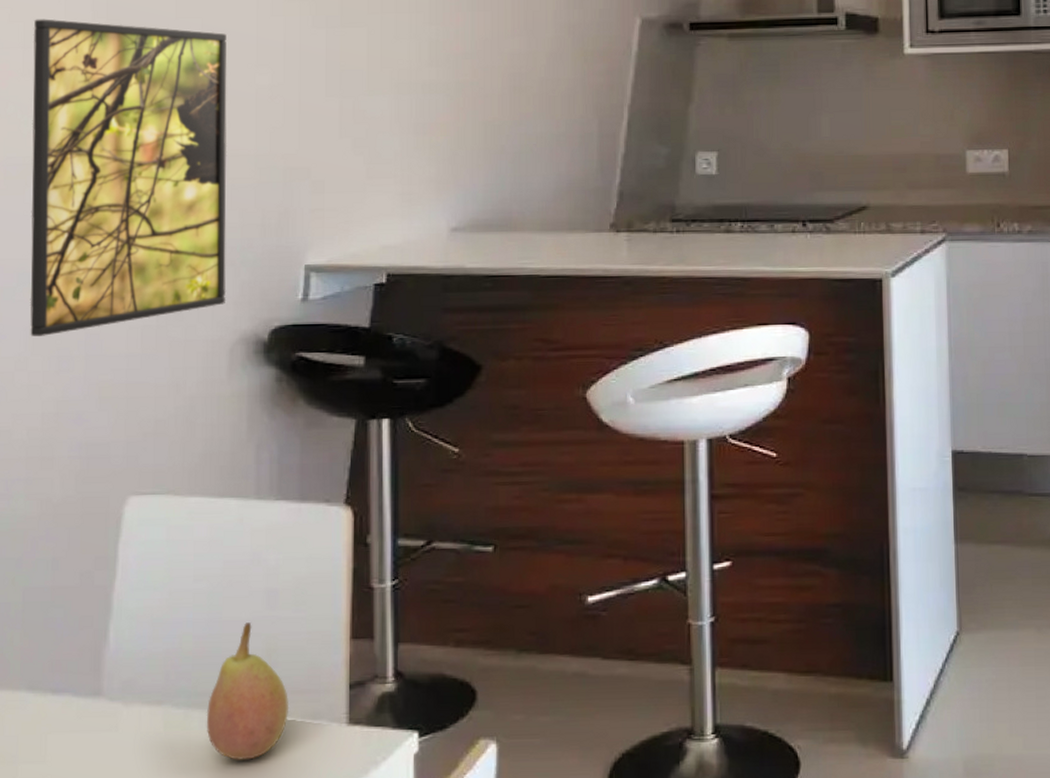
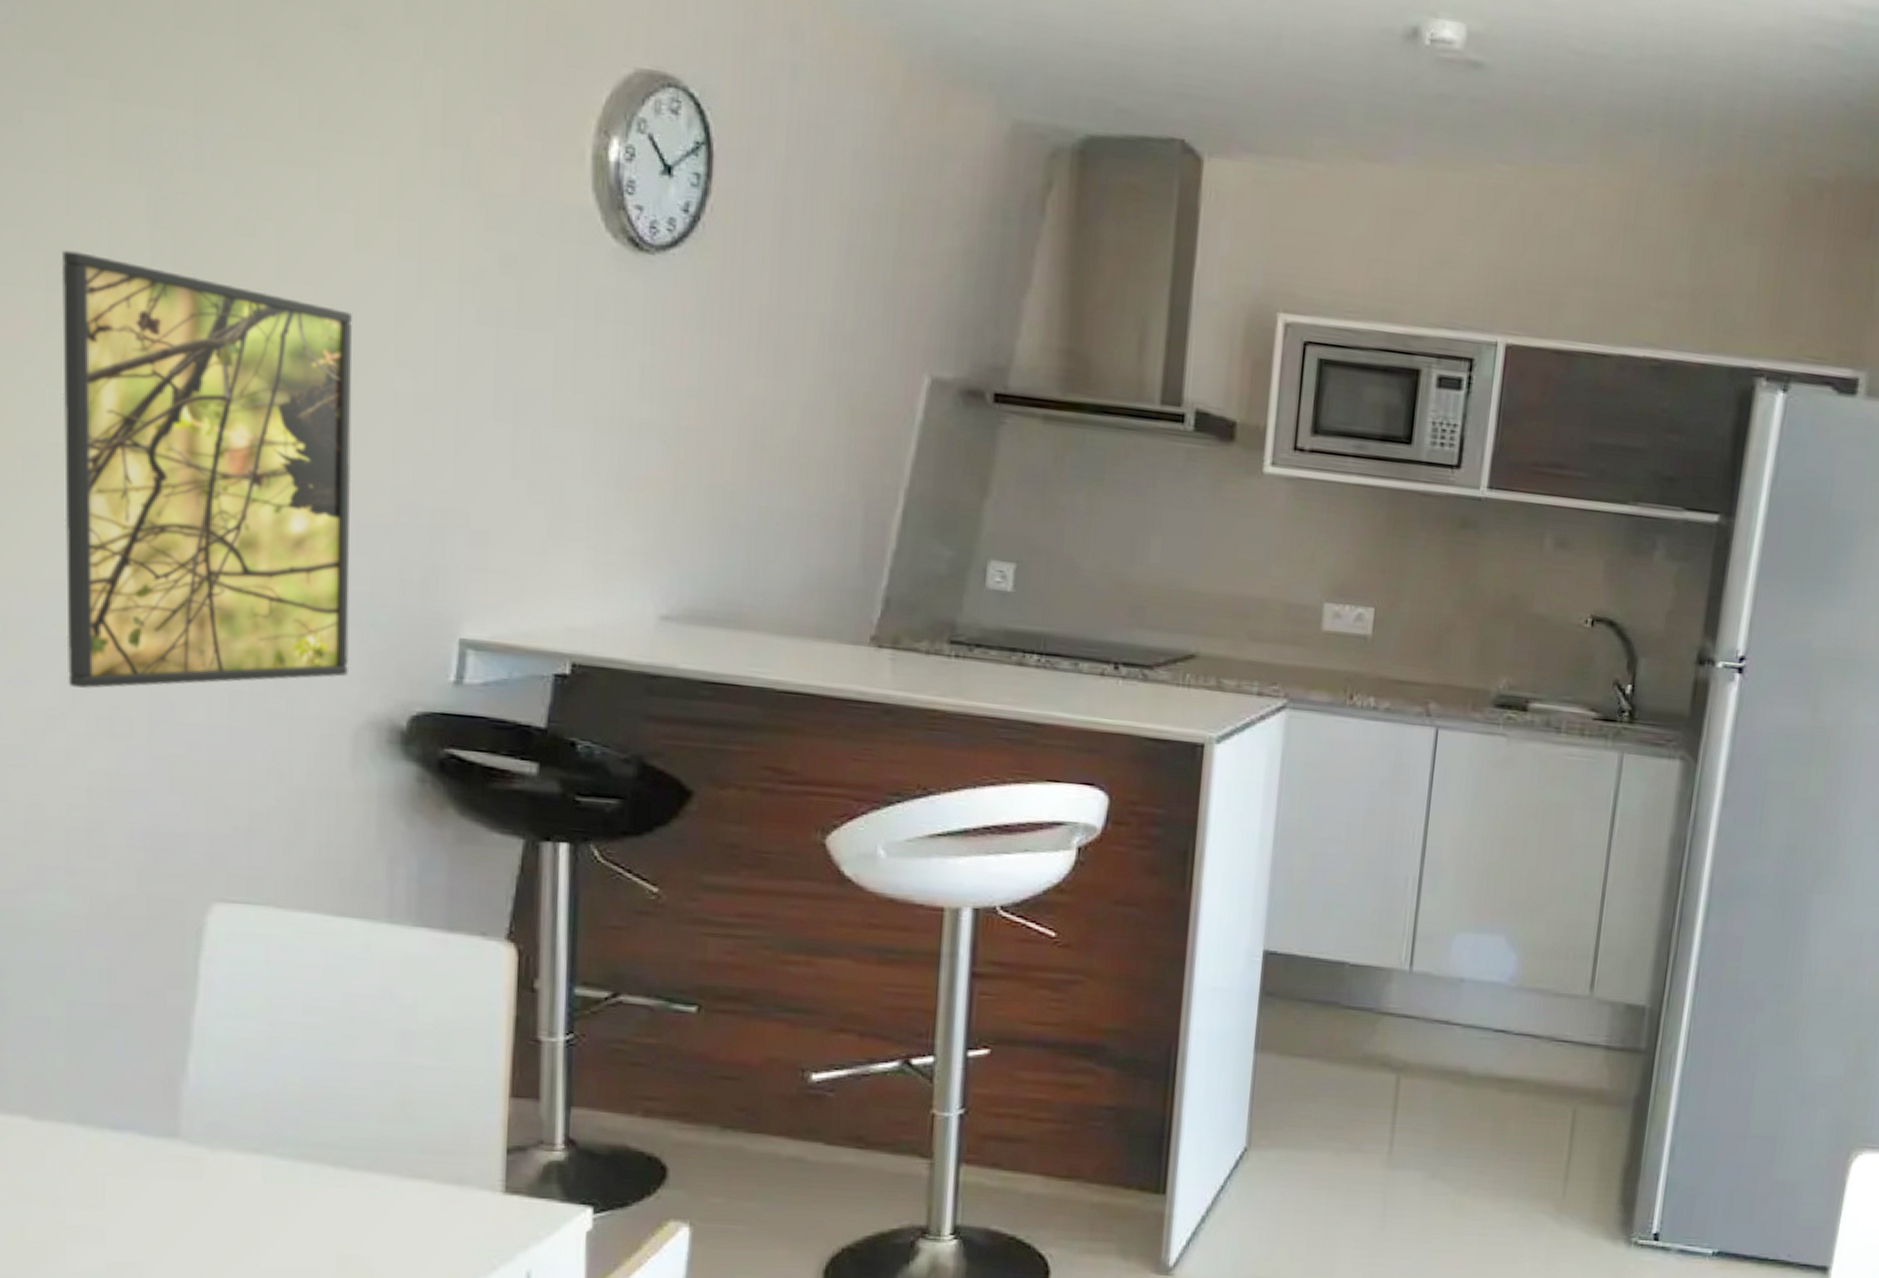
fruit: present [206,622,290,760] -> none [319,1067,429,1224]

